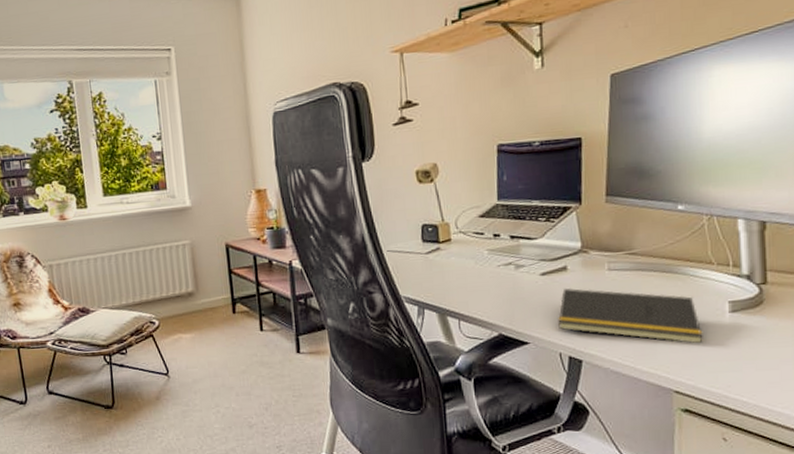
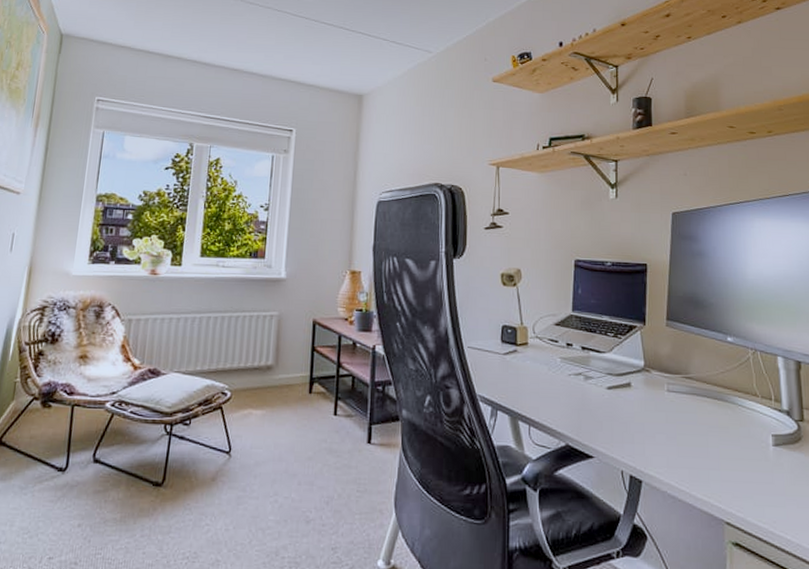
notepad: present [558,287,703,344] -> none [621,404,751,475]

